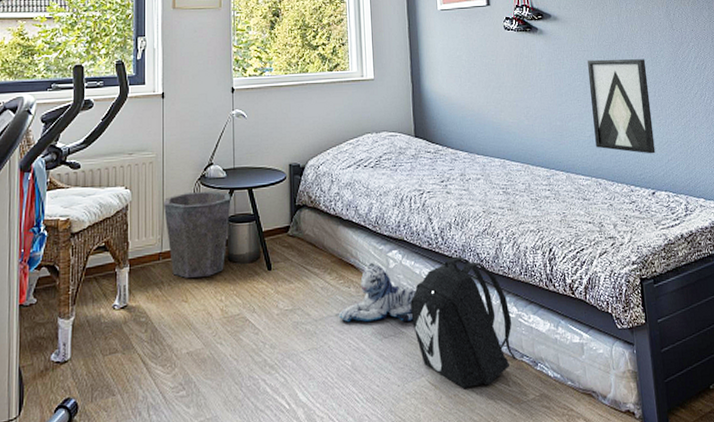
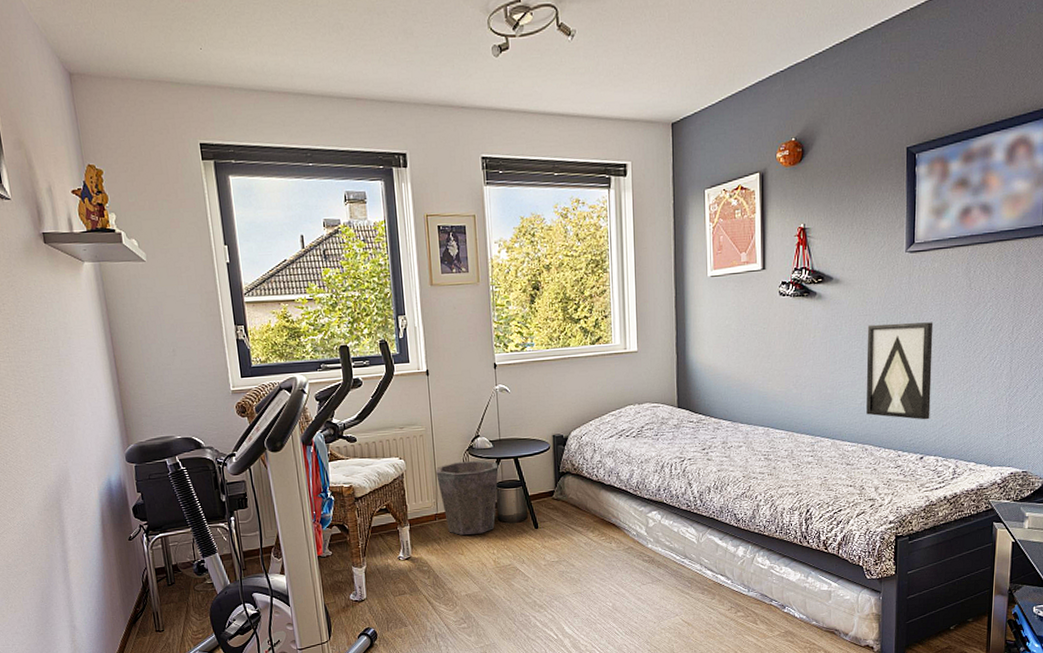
plush toy: present [338,262,415,323] -> none [600,521,673,572]
backpack: present [410,256,516,389] -> none [668,516,765,626]

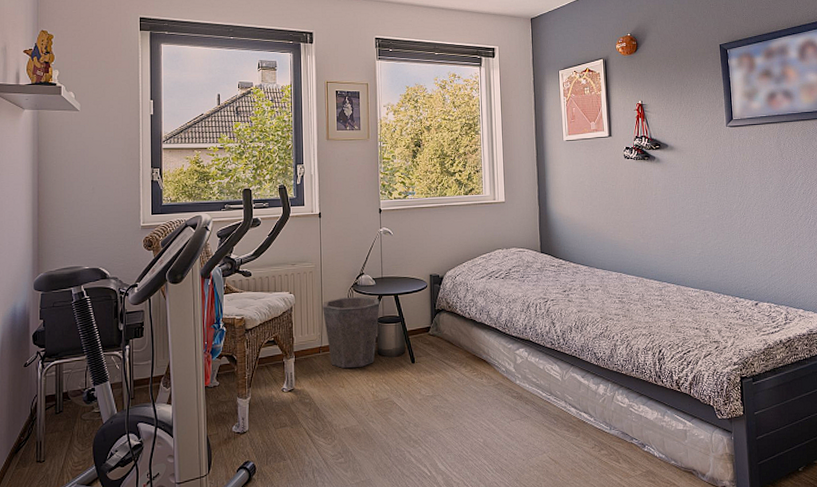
wall art: present [866,322,934,420] -> none [700,185,760,270]

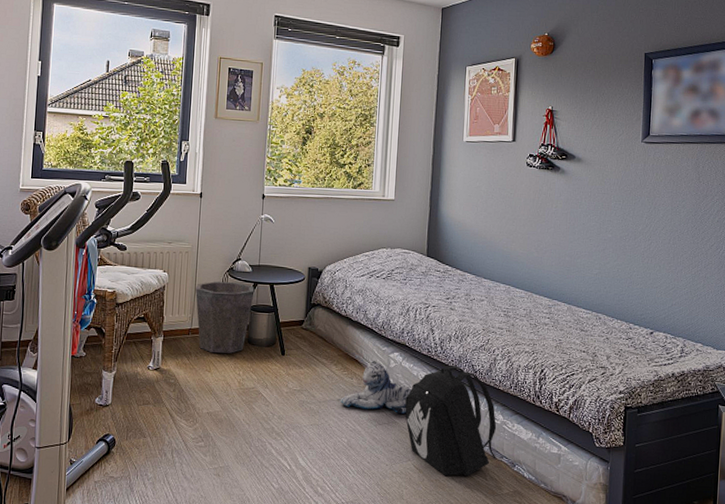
plush toy: none [472,358,539,409] -> present [340,360,411,415]
backpack: none [535,354,627,465] -> present [405,365,497,477]

